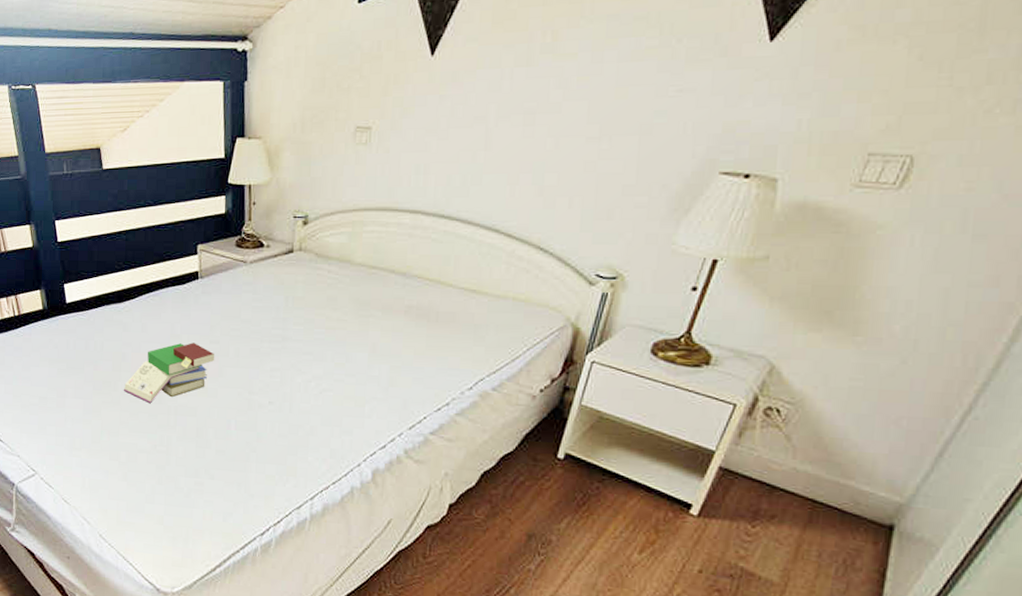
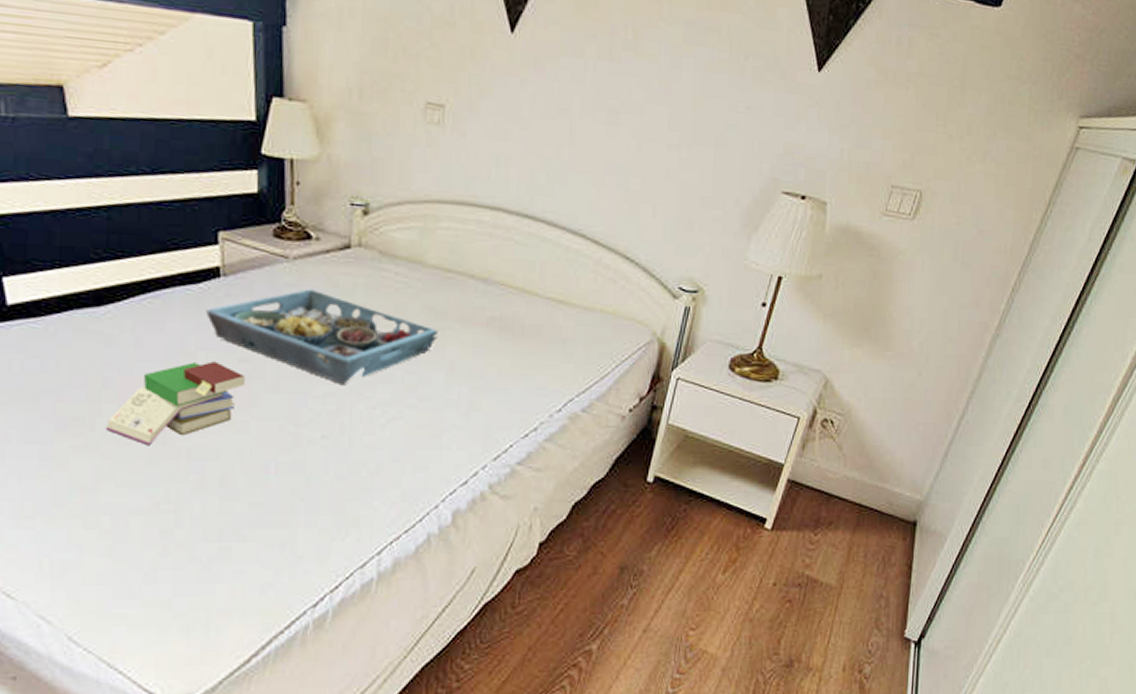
serving tray: none [188,286,363,363] -> present [206,289,438,386]

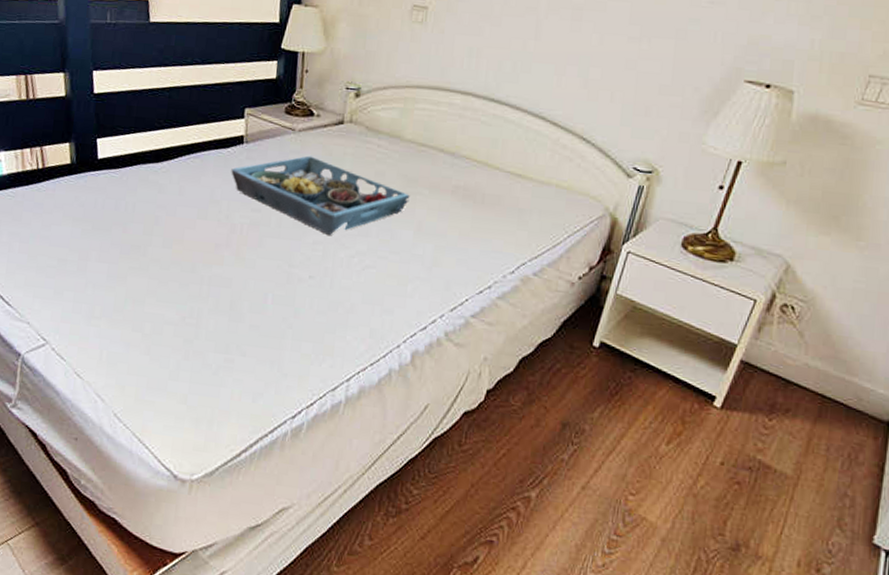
book: present [105,361,246,445] -> none [153,209,256,271]

